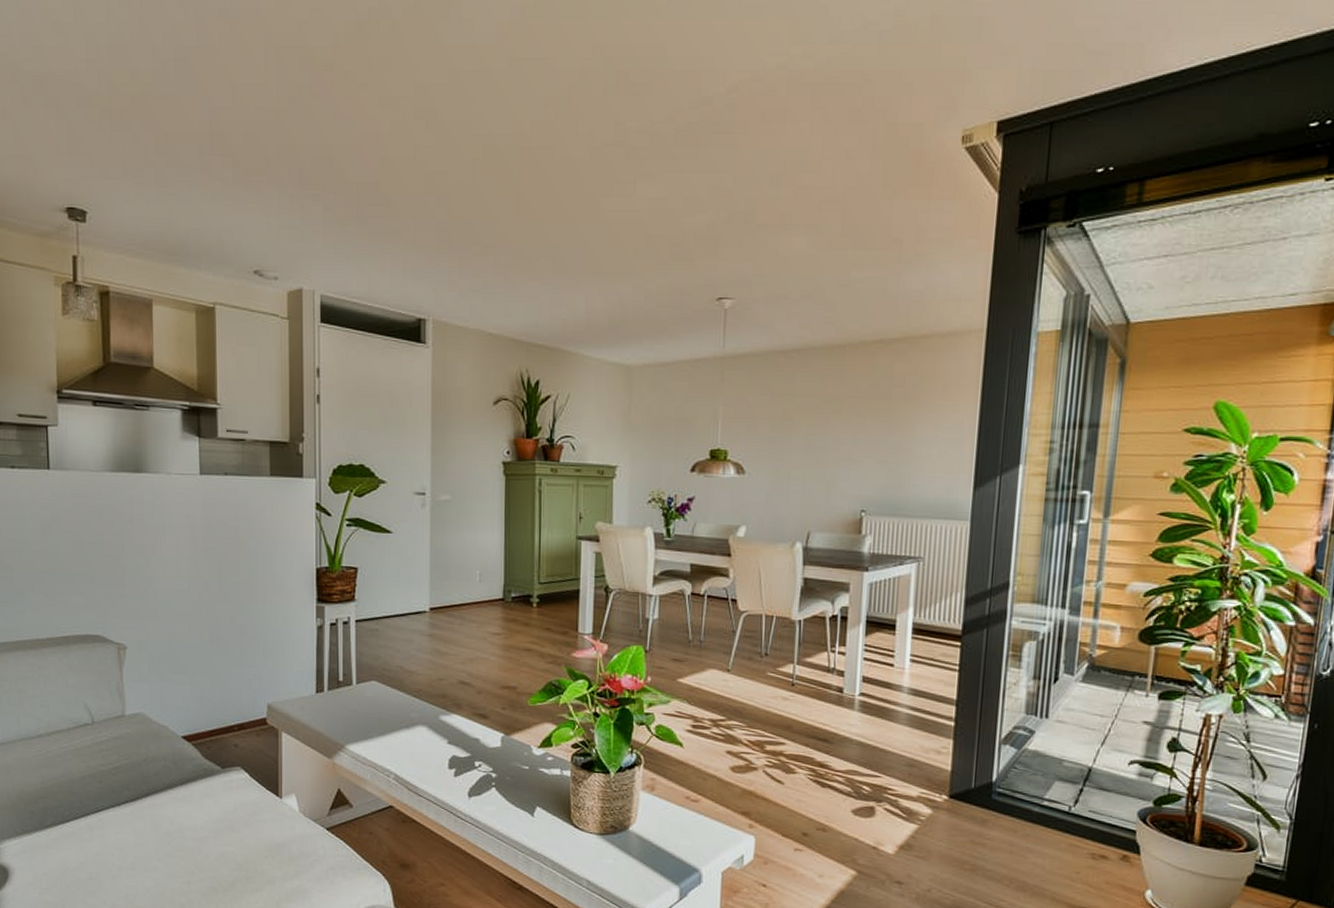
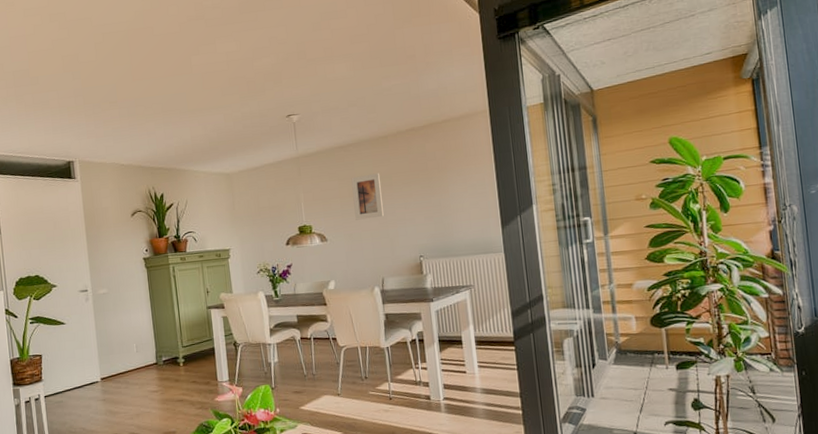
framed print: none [786,393,827,453] -> present [351,173,384,220]

